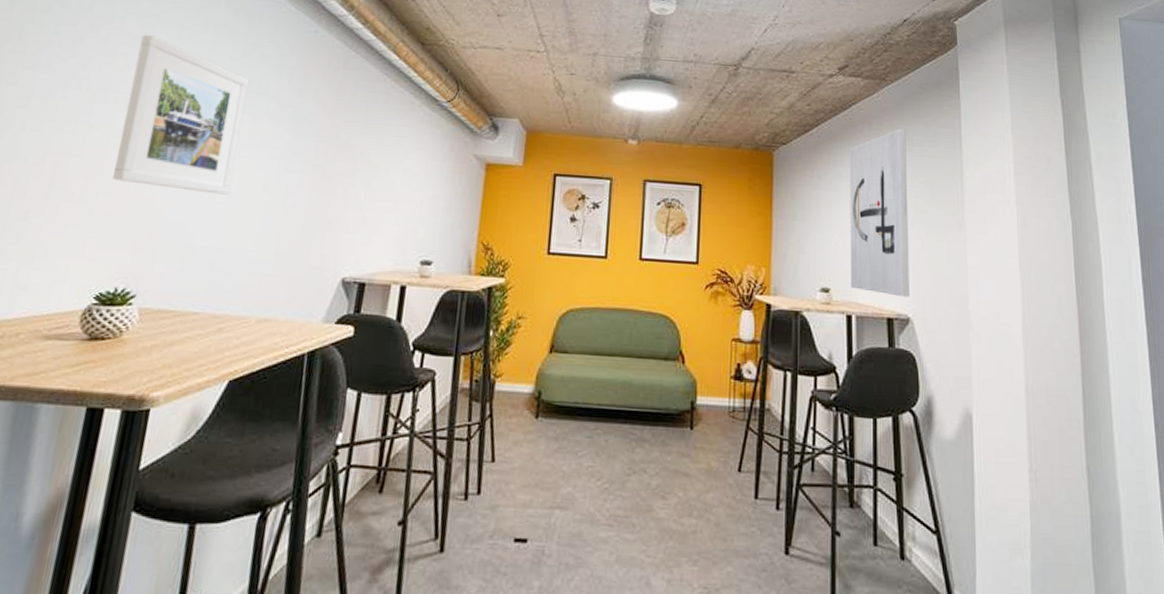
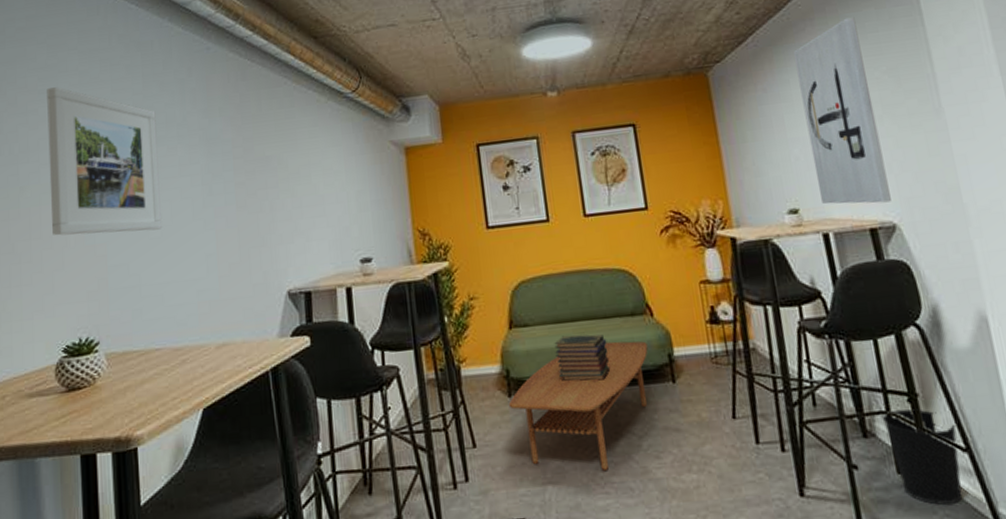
coffee table: none [534,380,674,503] -> present [508,341,648,470]
book stack: none [588,368,638,416] -> present [554,334,611,382]
wastebasket: none [869,486,930,582] -> present [882,409,963,506]

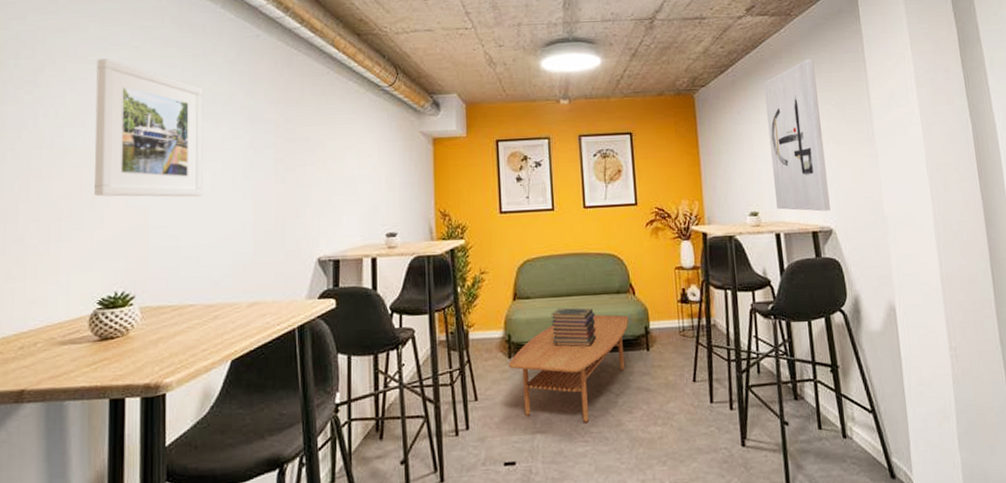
wastebasket: present [882,409,963,506] -> none [810,377,866,455]

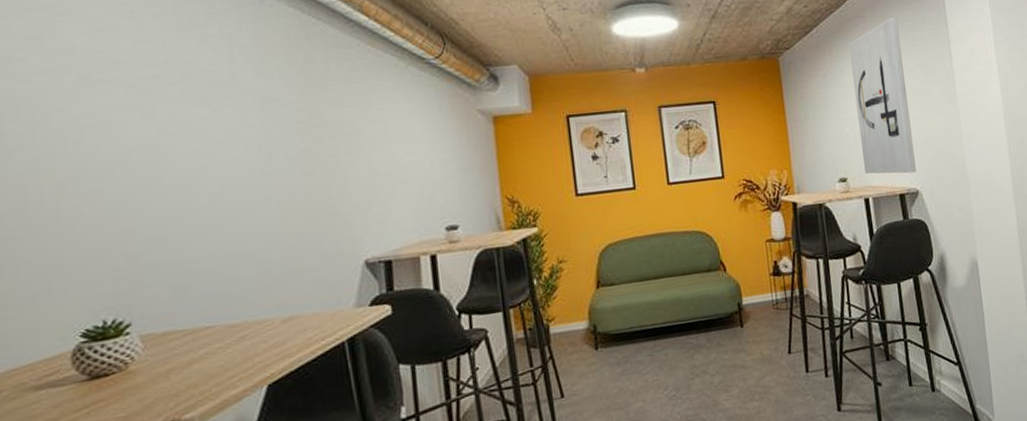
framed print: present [94,59,203,197] -> none [40,33,209,207]
coffee table: present [508,314,629,422] -> none [595,293,721,408]
book stack: present [551,307,597,347] -> none [638,289,689,332]

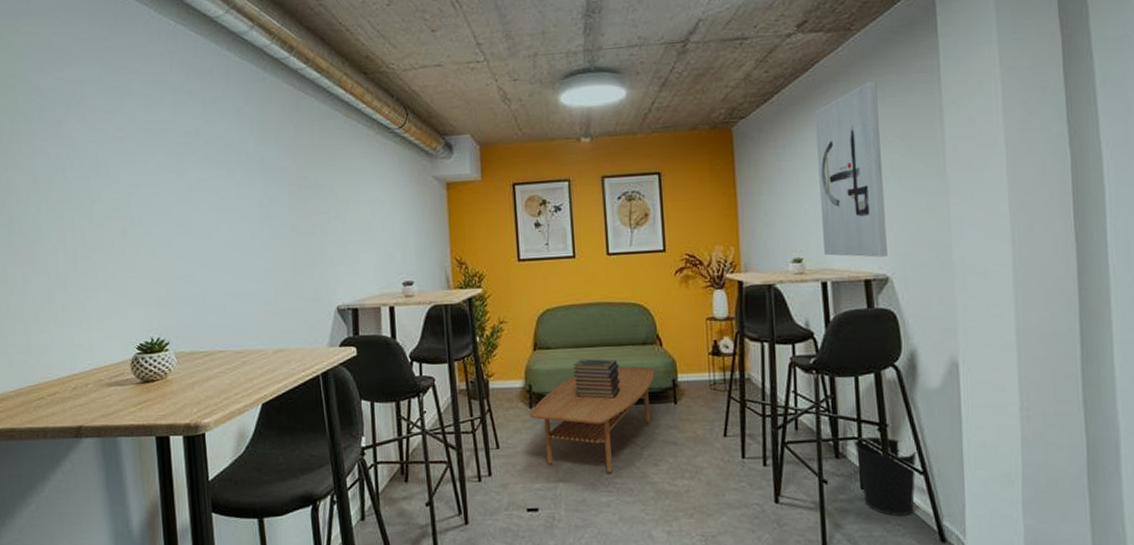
coffee table: none [595,293,721,408] -> present [529,366,655,473]
book stack: none [638,289,689,332] -> present [572,358,621,399]
wastebasket: none [900,335,953,407] -> present [853,436,917,517]

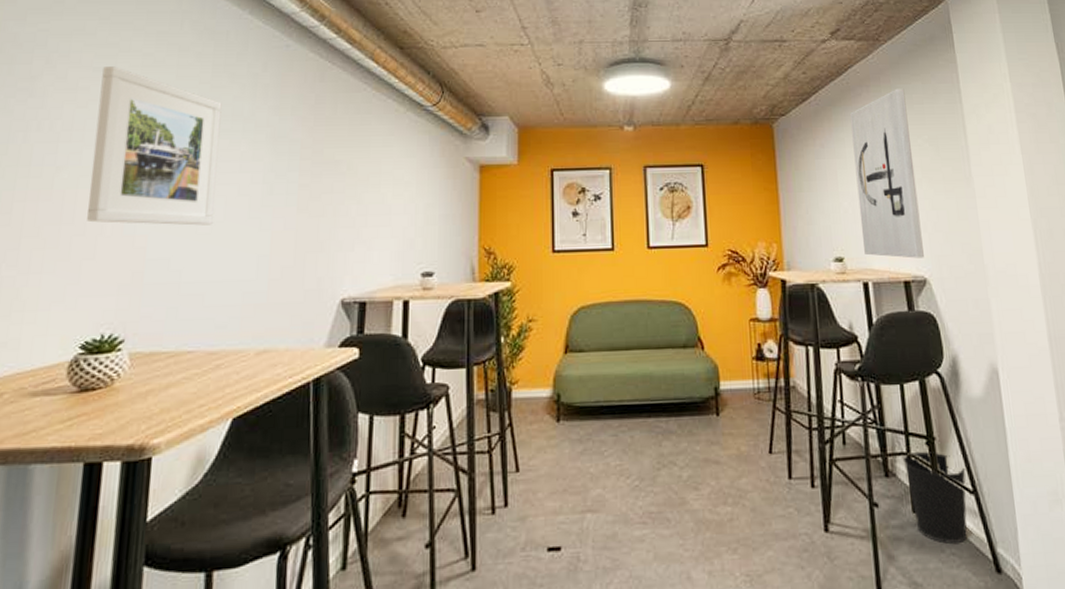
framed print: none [113,108,223,247] -> present [87,66,222,226]
coffee table: present [529,366,655,473] -> none [556,372,696,500]
book stack: present [572,358,621,399] -> none [607,363,659,410]

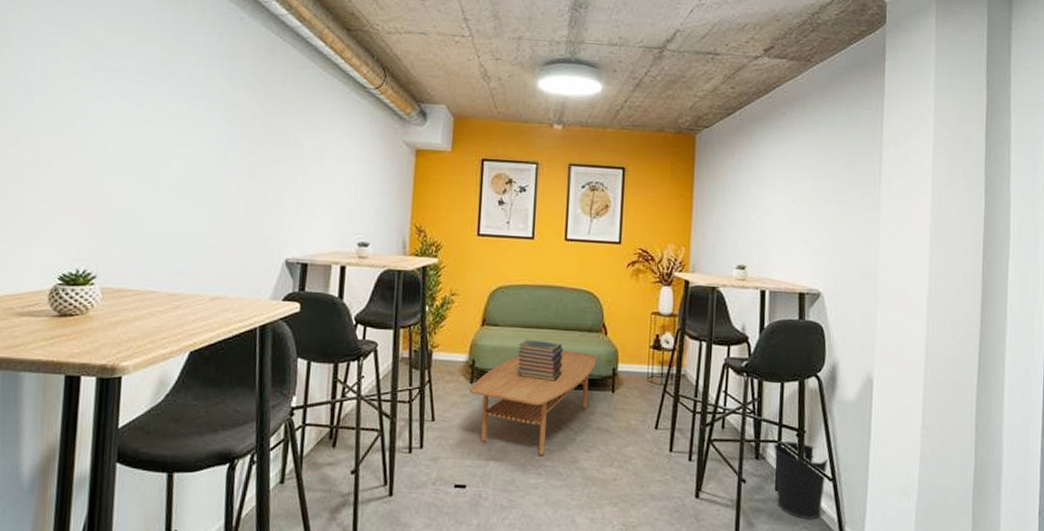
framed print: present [87,66,222,226] -> none [61,24,181,182]
coffee table: none [556,372,696,500] -> present [469,350,597,455]
book stack: none [607,363,659,410] -> present [517,339,564,381]
wall art: present [849,88,924,258] -> none [766,111,828,274]

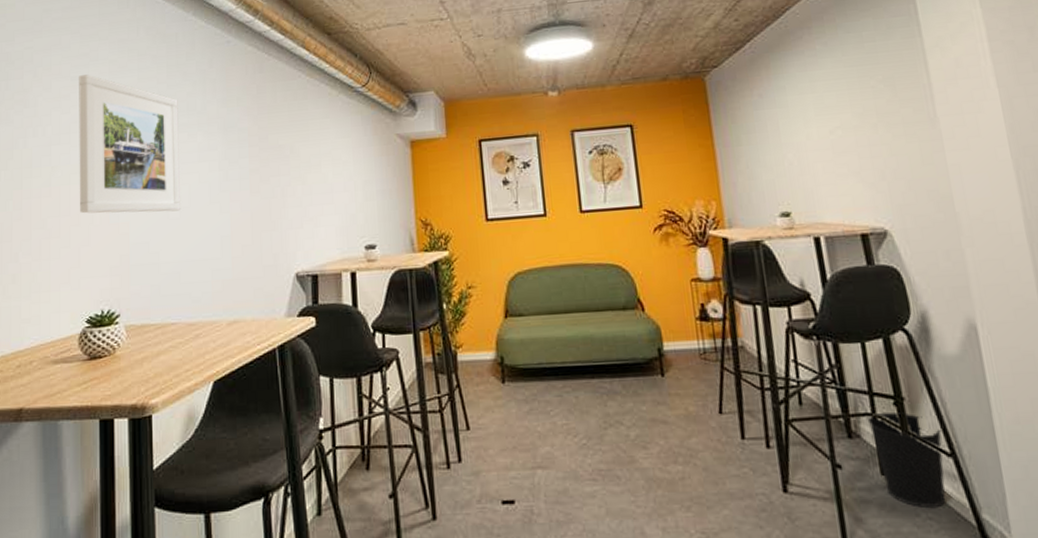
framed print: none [61,24,181,182] -> present [79,74,180,214]
coffee table: present [469,350,597,455] -> none [502,334,639,458]
book stack: present [517,339,564,381] -> none [547,326,602,371]

